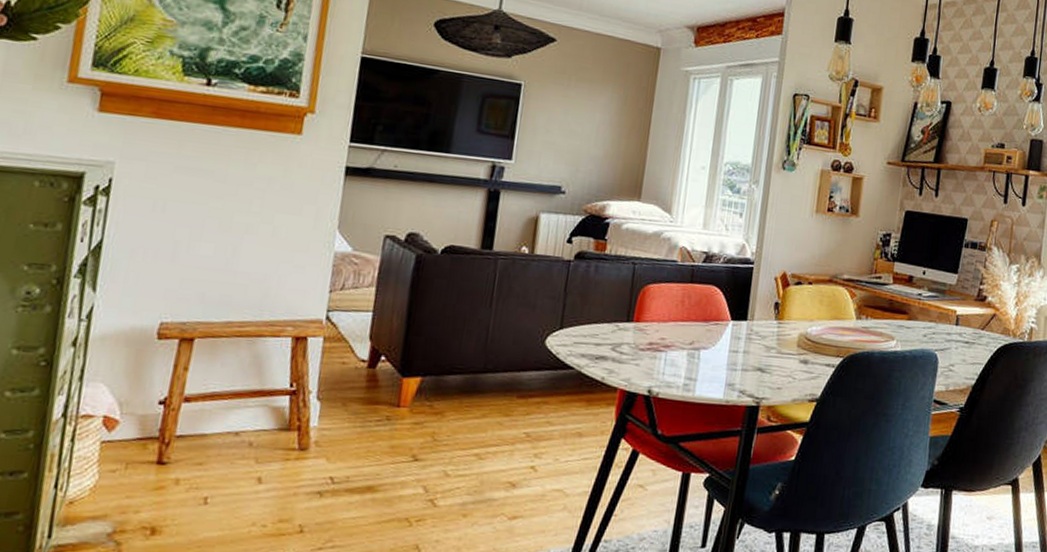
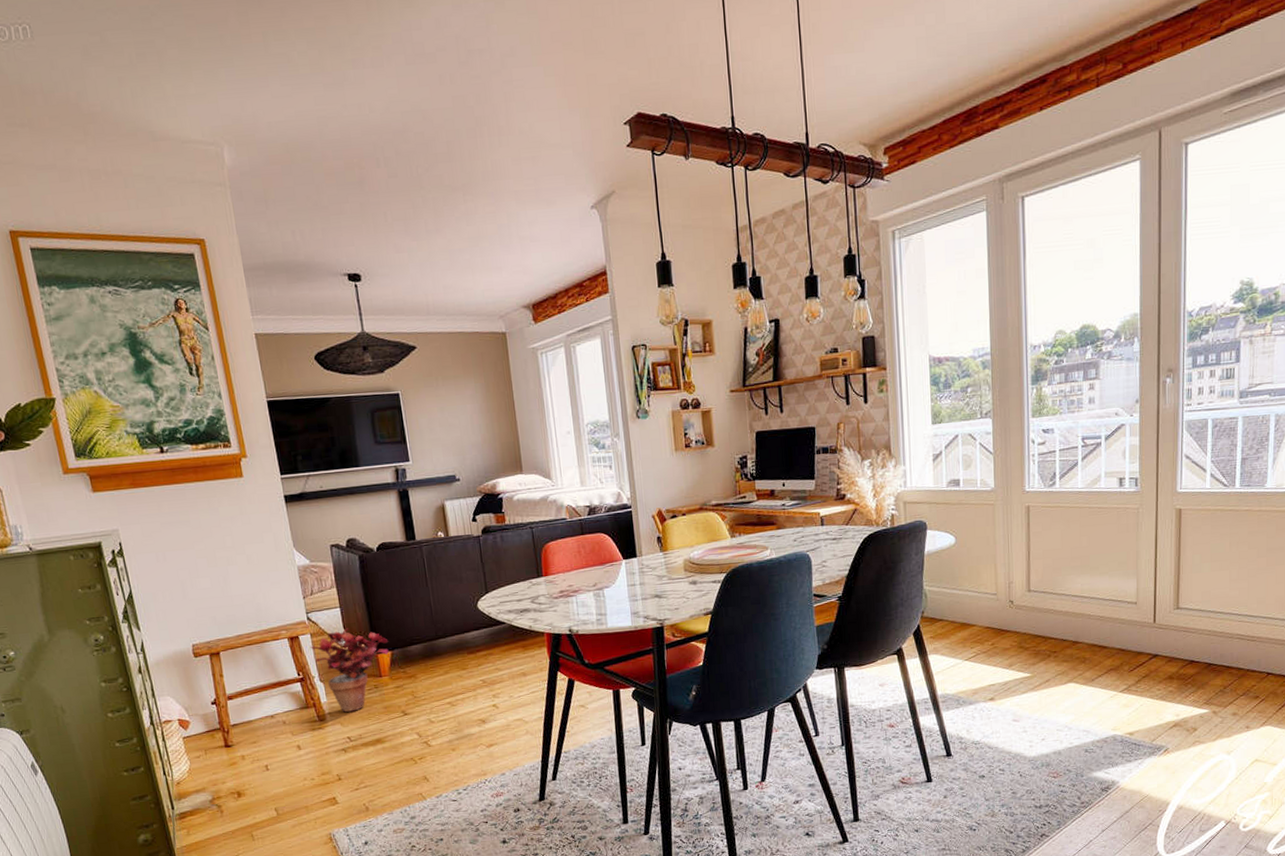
potted plant: none [317,338,422,445] -> present [310,628,389,712]

